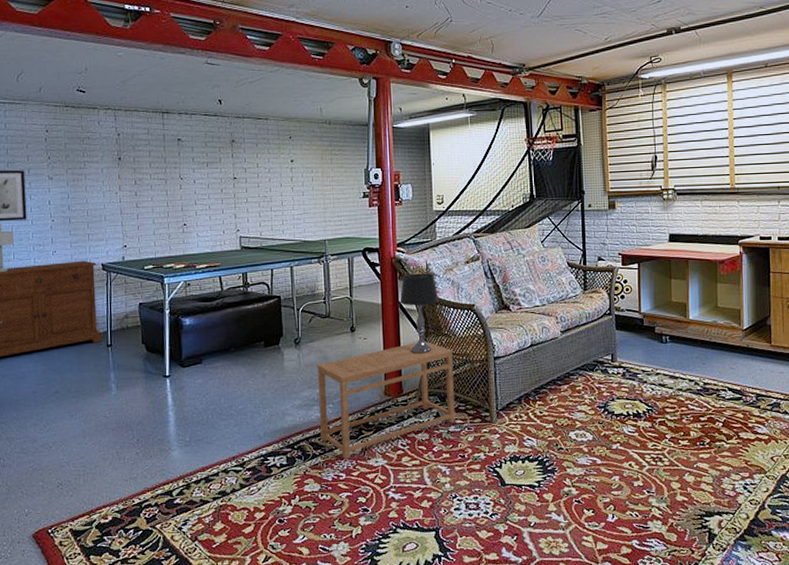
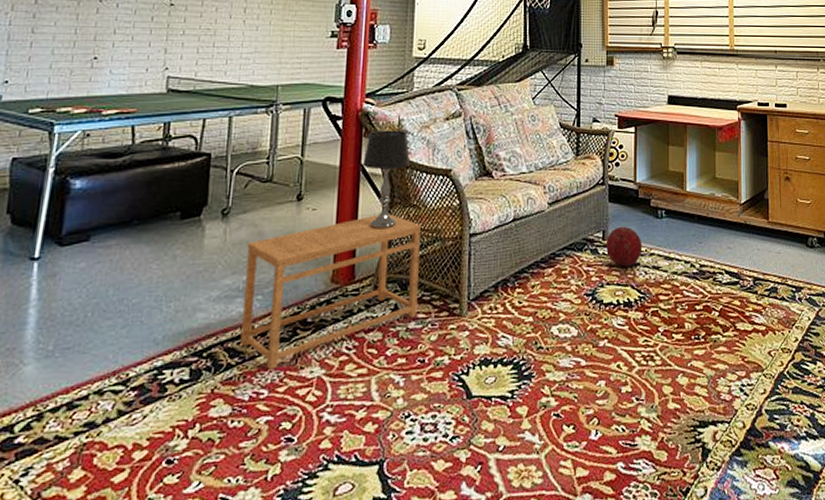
ball: none [614,350,649,385] -> present [605,226,643,267]

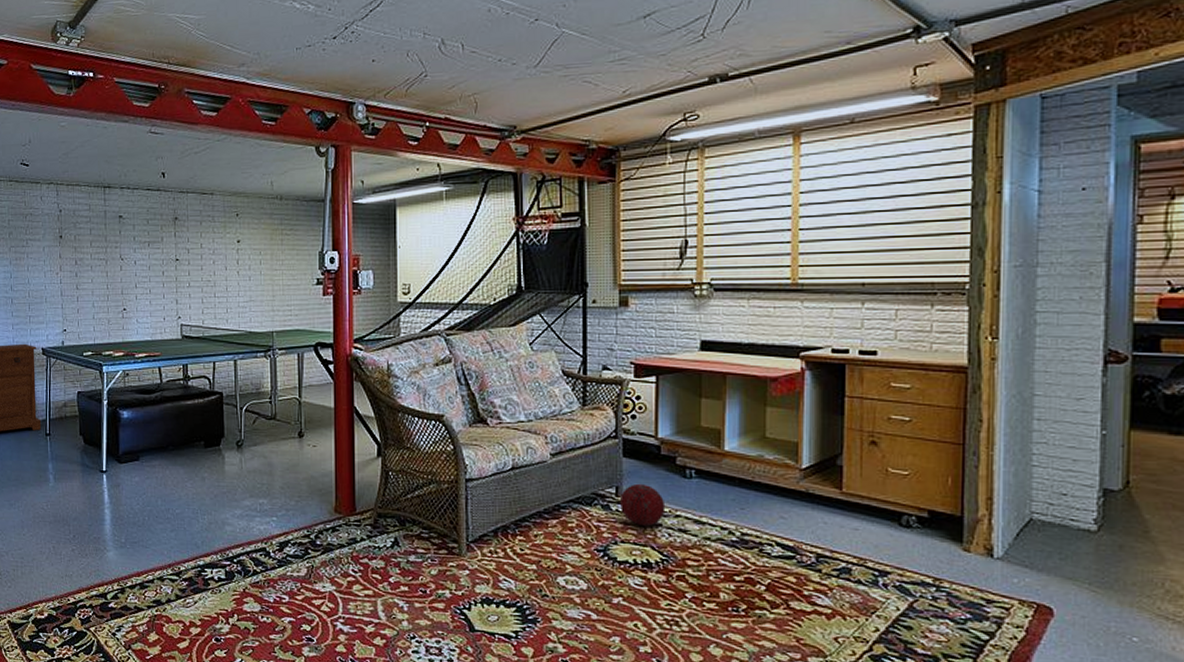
side table: present [240,214,421,370] -> none [260,454,416,580]
table lamp: present [362,130,411,230] -> none [355,375,402,469]

